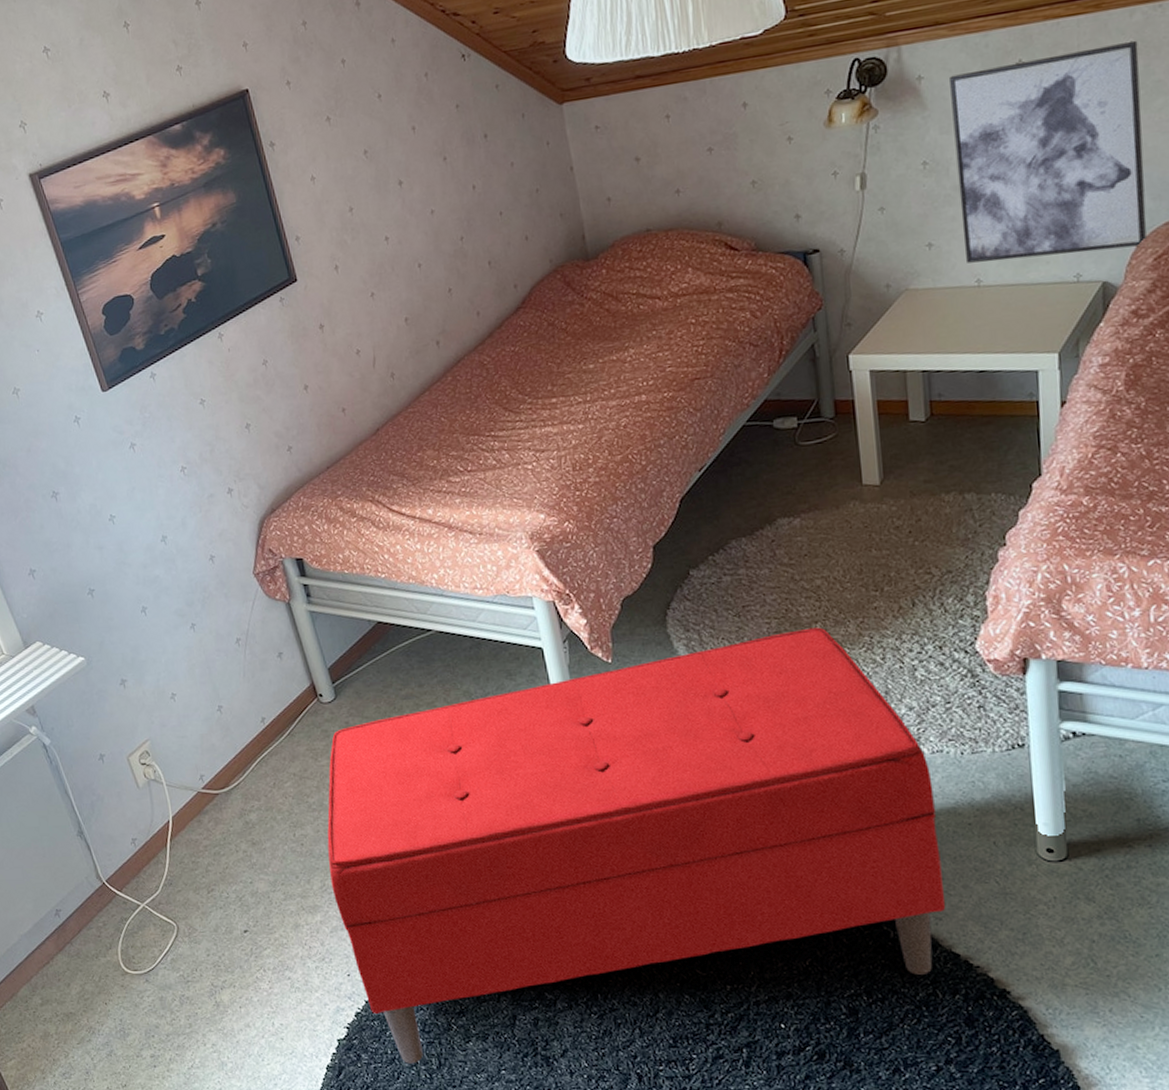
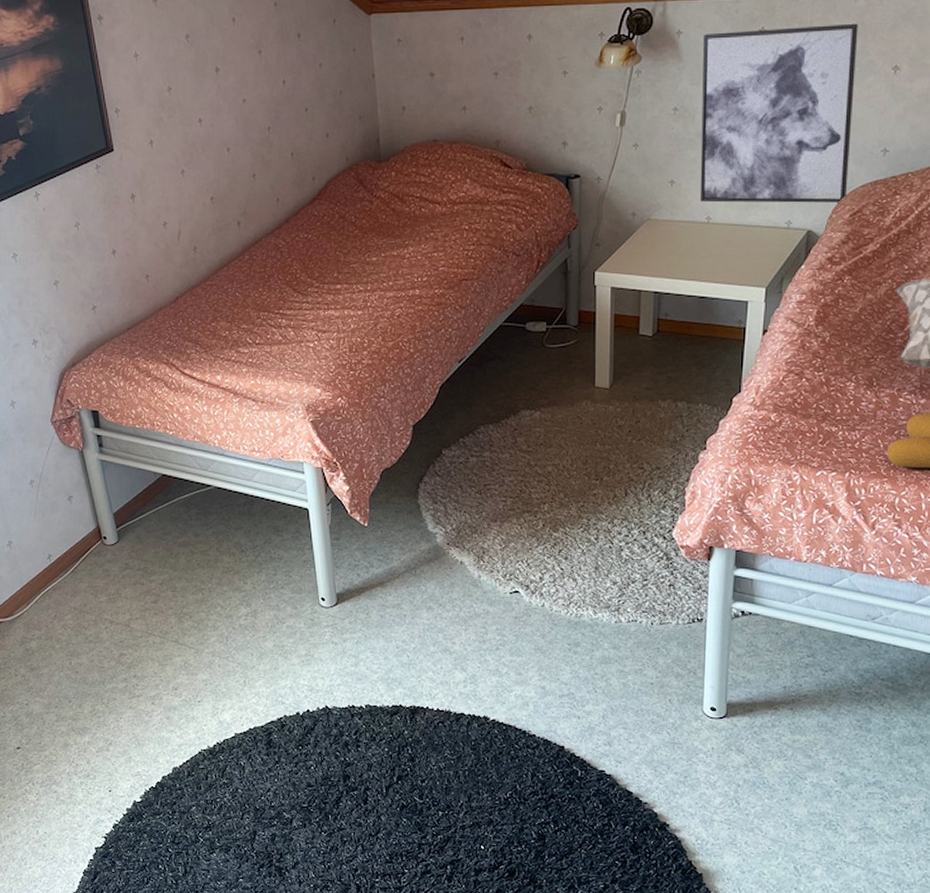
bench: present [327,627,946,1064] -> none [100,508,626,871]

